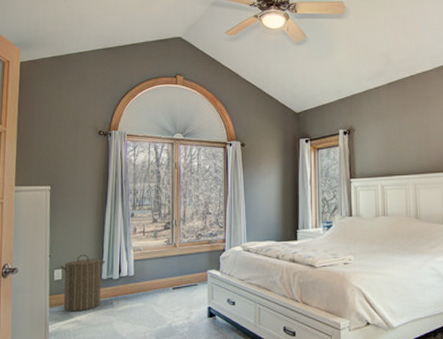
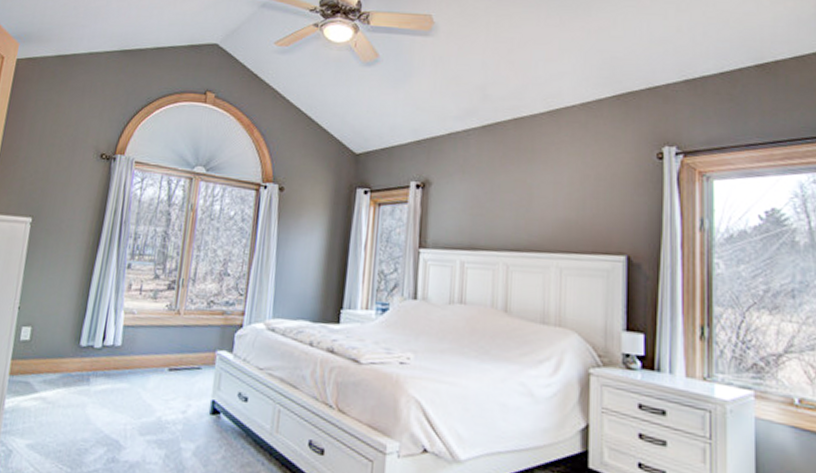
laundry hamper: present [60,254,105,312] -> none [26,310,88,386]

